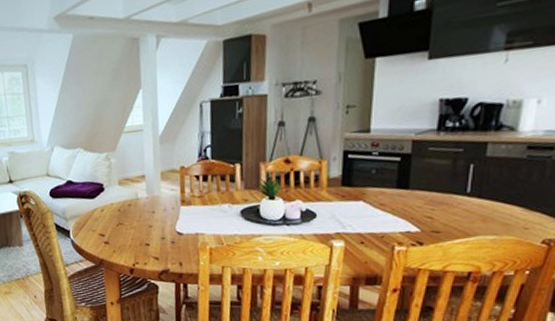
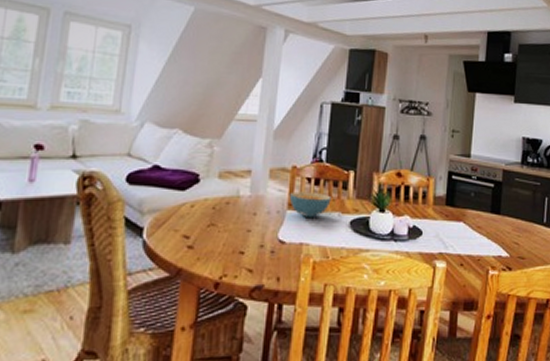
cereal bowl: none [181,187,220,212] -> present [289,192,331,219]

